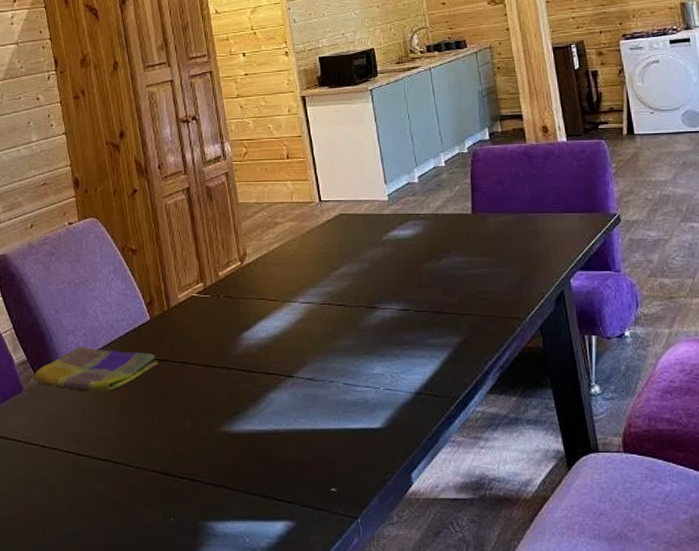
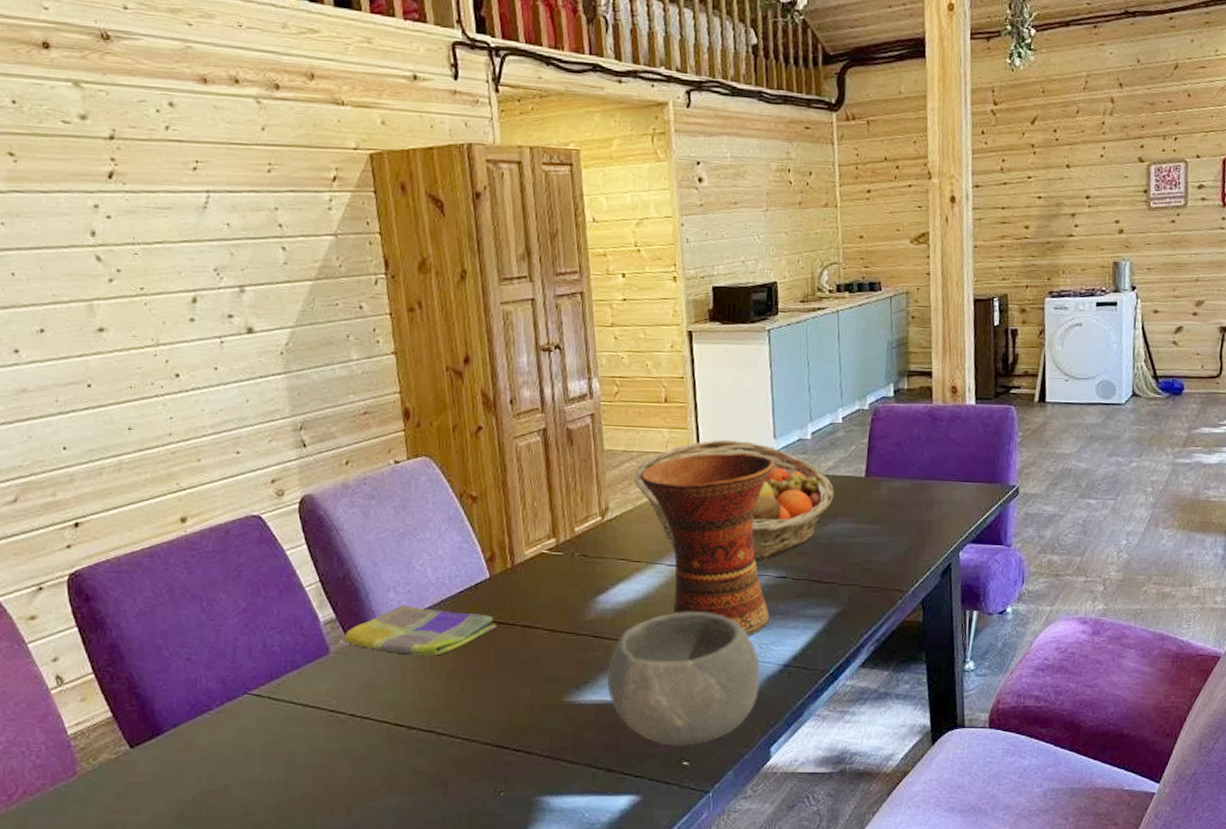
bowl: none [256,345,395,473] -> present [607,612,761,746]
fruit basket: none [266,188,445,296] -> present [634,440,834,561]
vase: none [270,199,398,365] -> present [639,453,774,635]

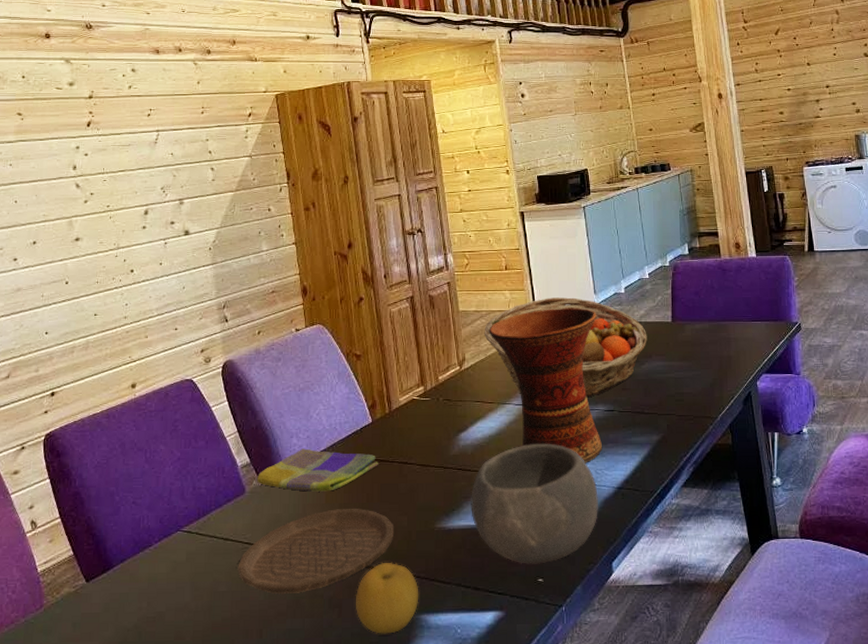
plate: none [320,675,514,769] -> present [238,508,395,594]
fruit: none [464,739,541,816] -> present [356,563,419,634]

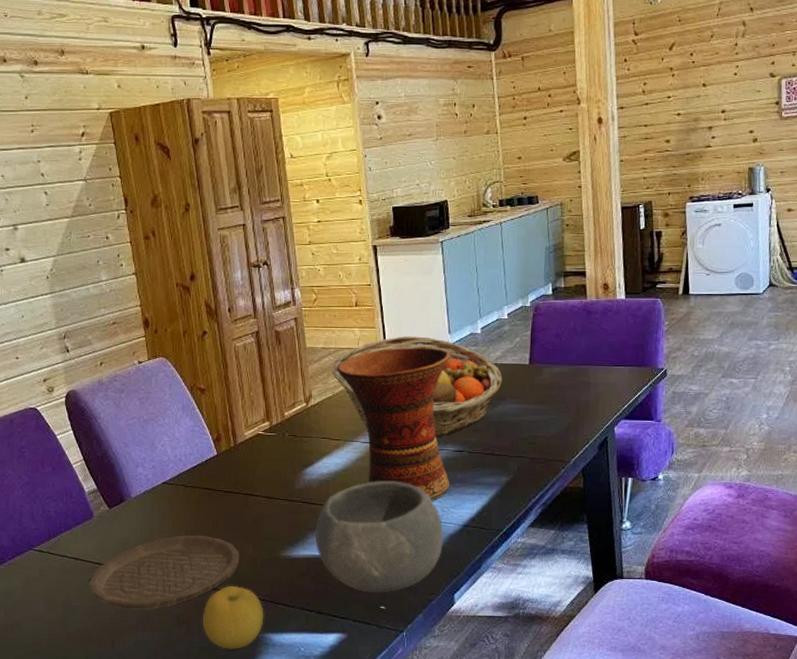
dish towel: present [256,448,379,492] -> none [103,478,225,519]

